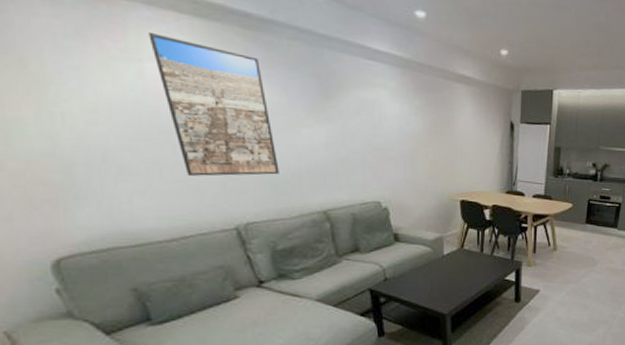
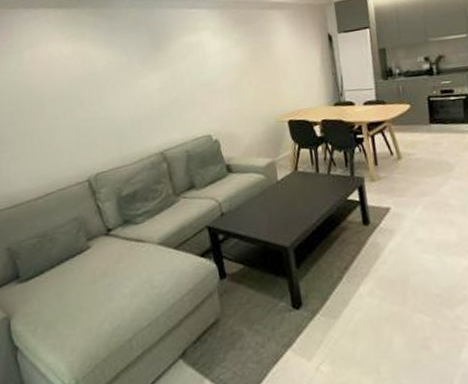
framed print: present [148,31,279,176] -> none [27,27,122,138]

